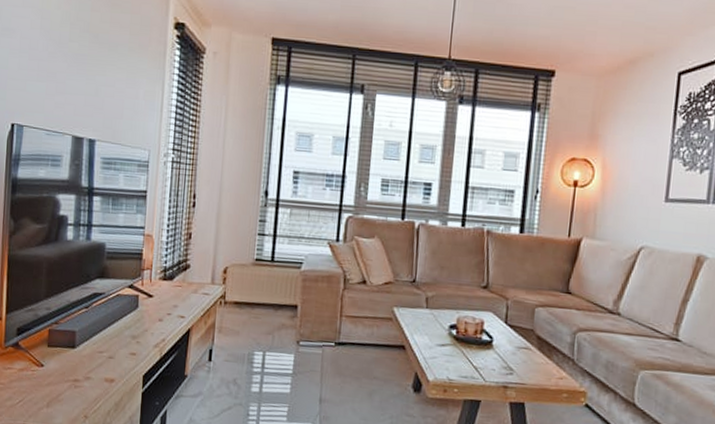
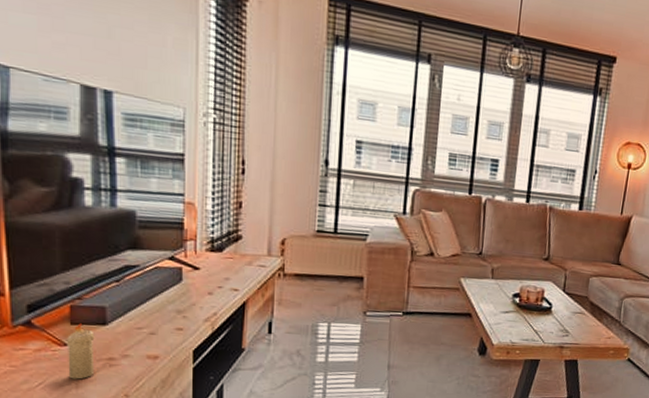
candle: none [42,346,65,399] -> present [66,323,95,380]

